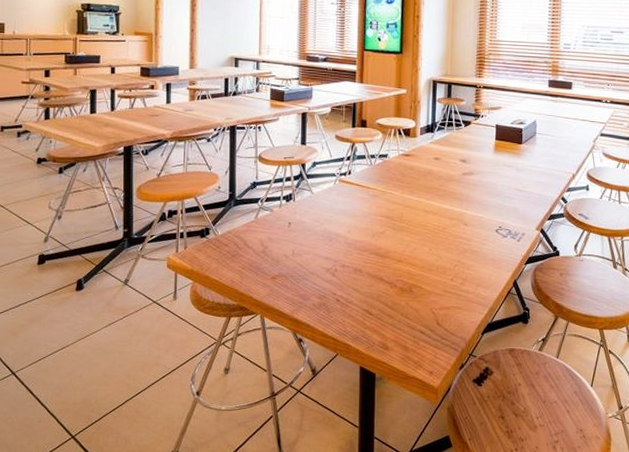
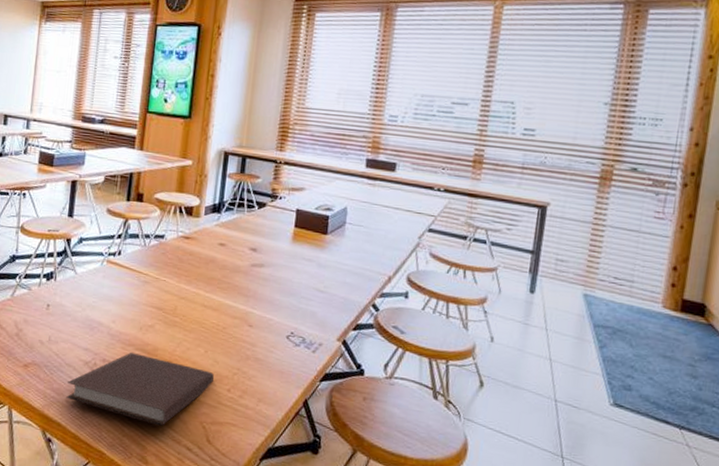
notebook: none [312,257,438,316] -> present [66,352,214,426]

